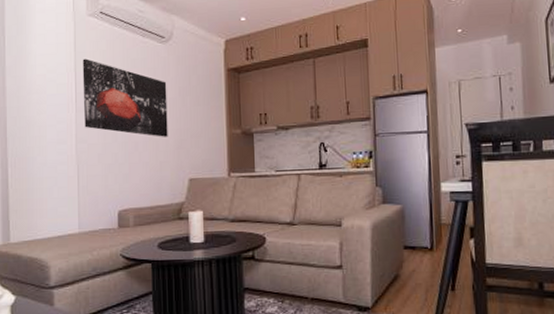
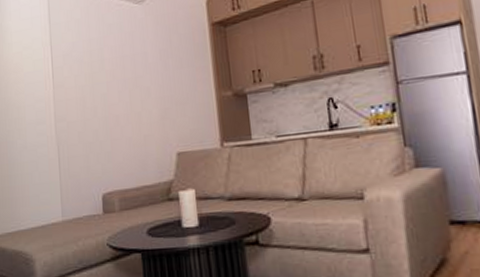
wall art: present [82,58,168,137] -> none [57,30,151,108]

